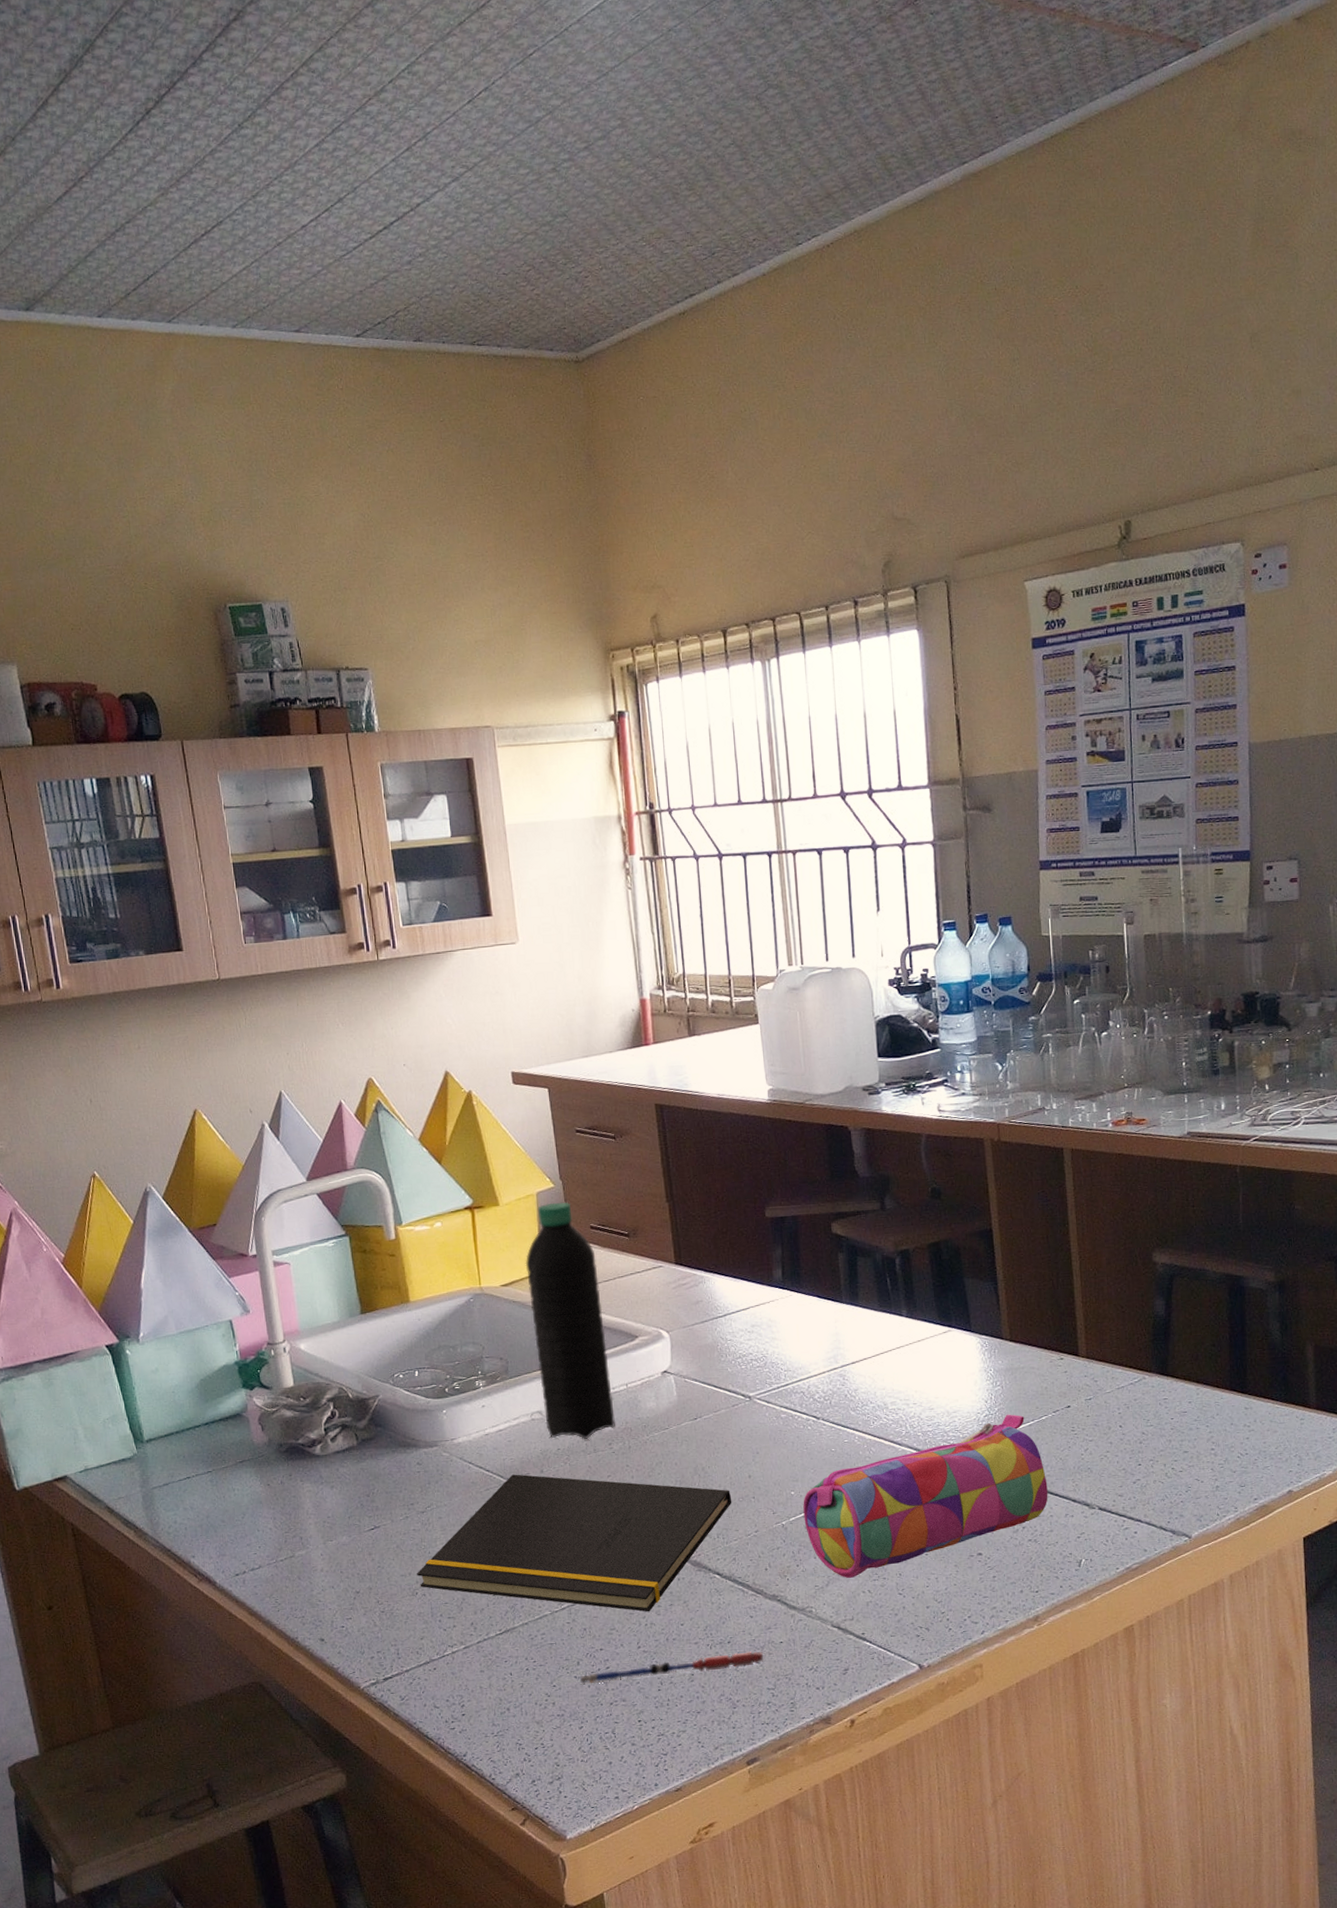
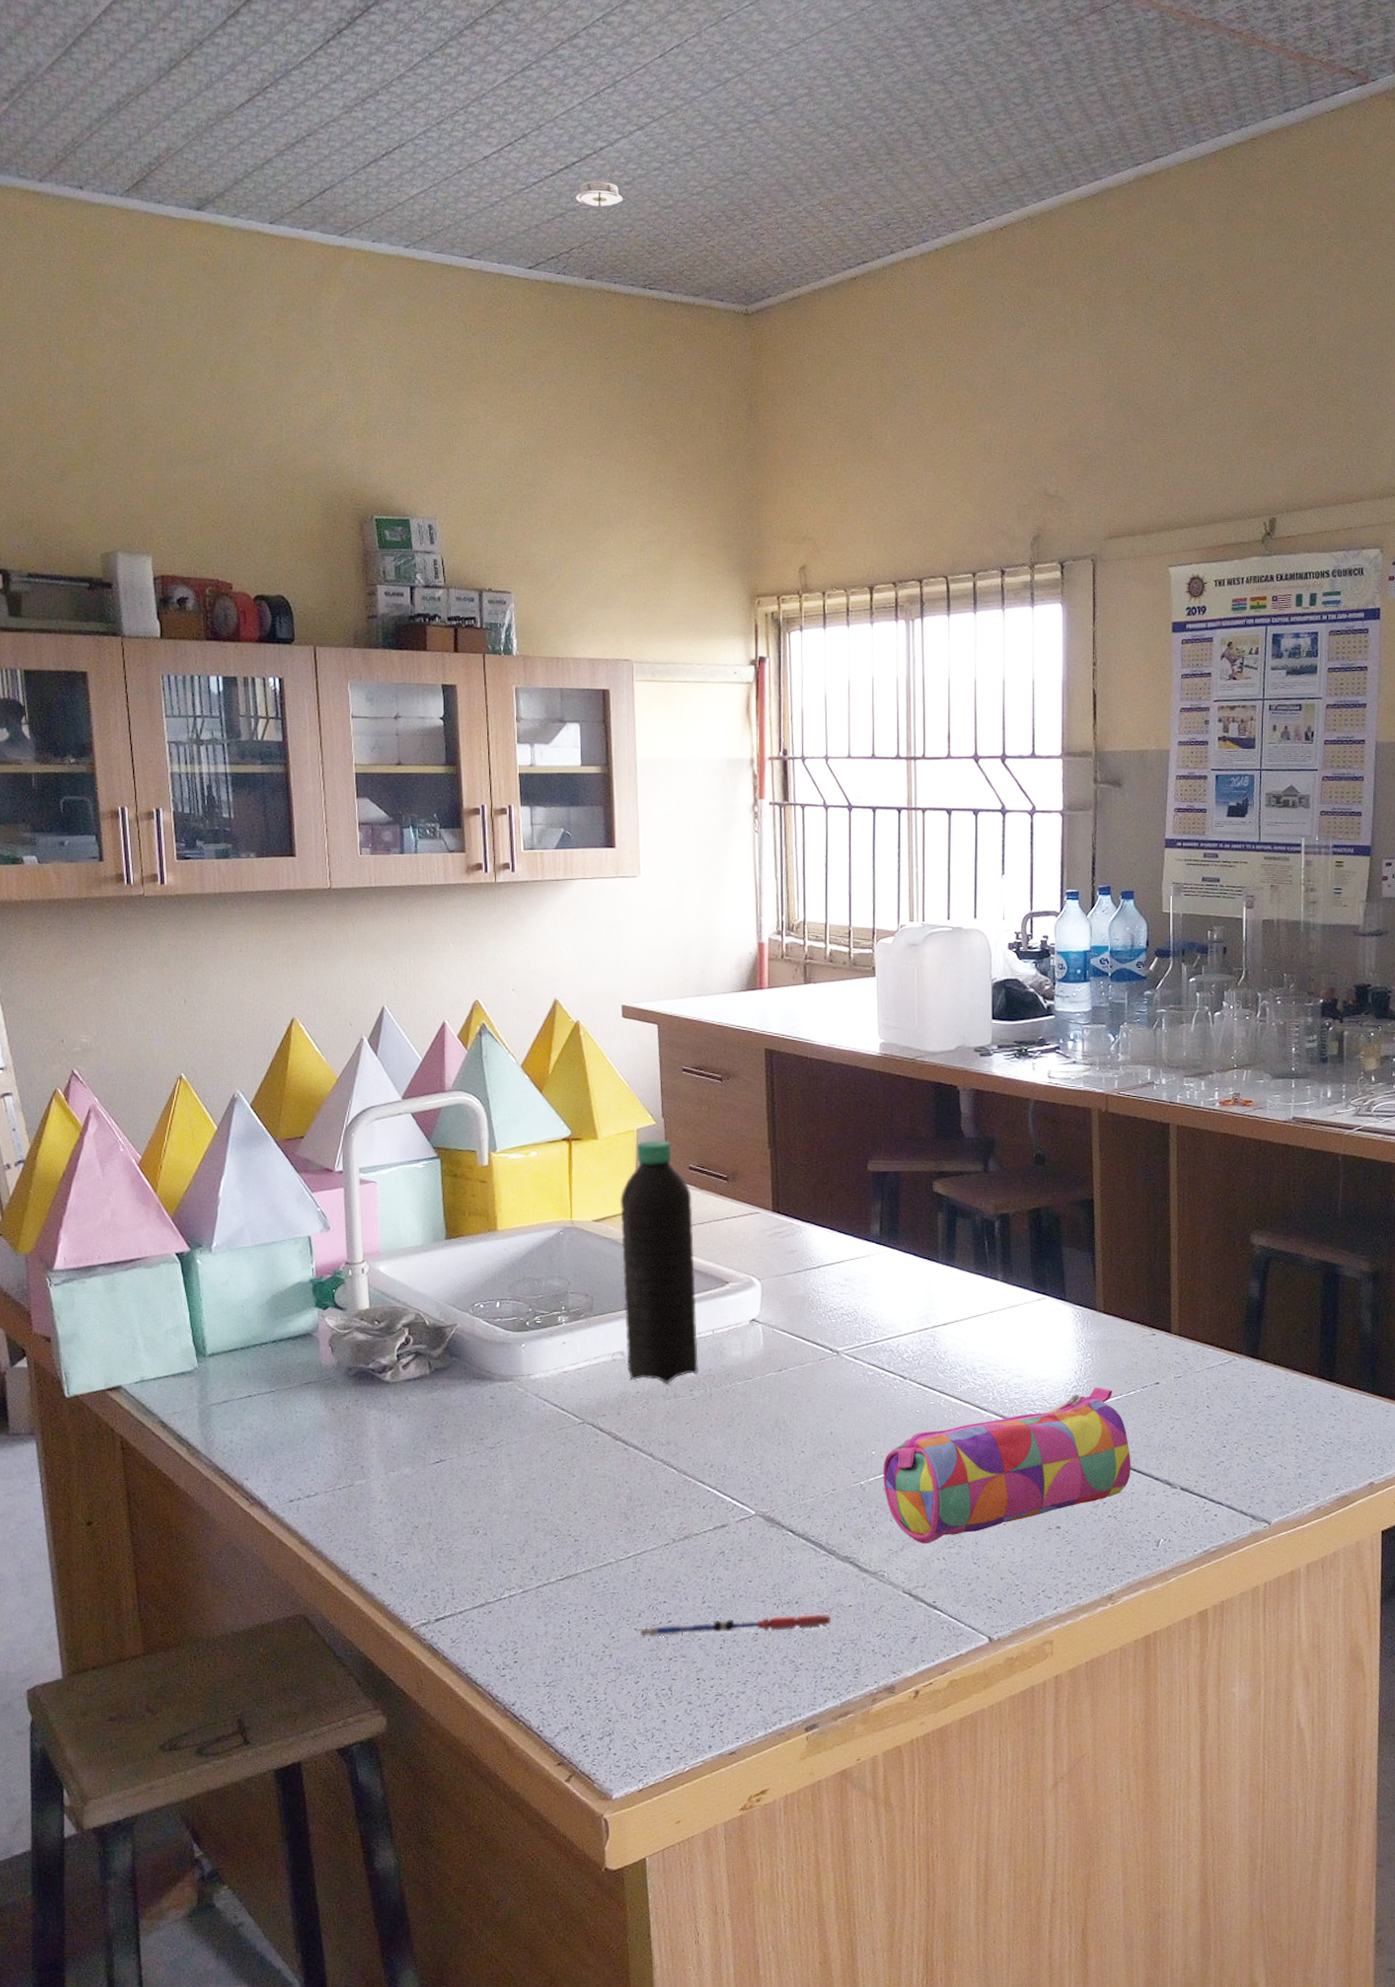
smoke detector: none [397,238,444,268] -> present [575,180,623,207]
notepad: present [417,1474,732,1612] -> none [480,1415,811,1566]

